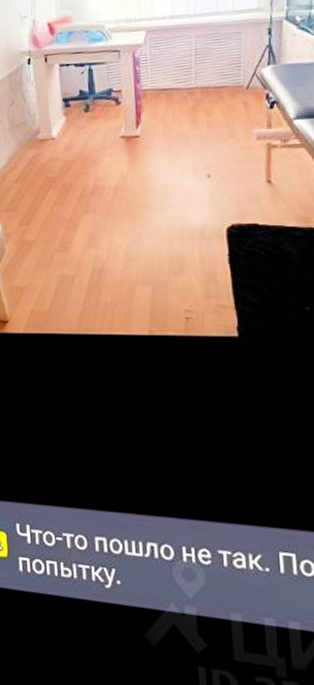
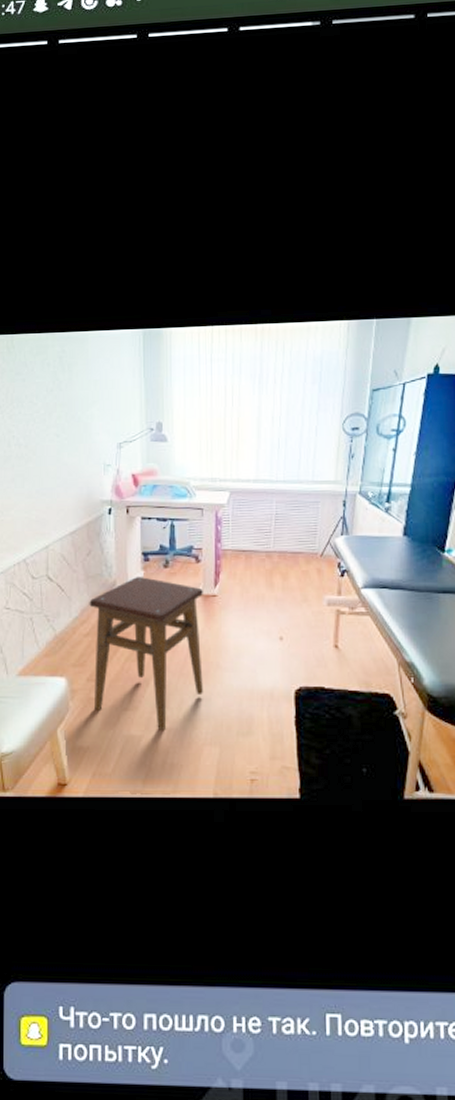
stool: none [16,122,132,271] -> present [89,576,203,731]

